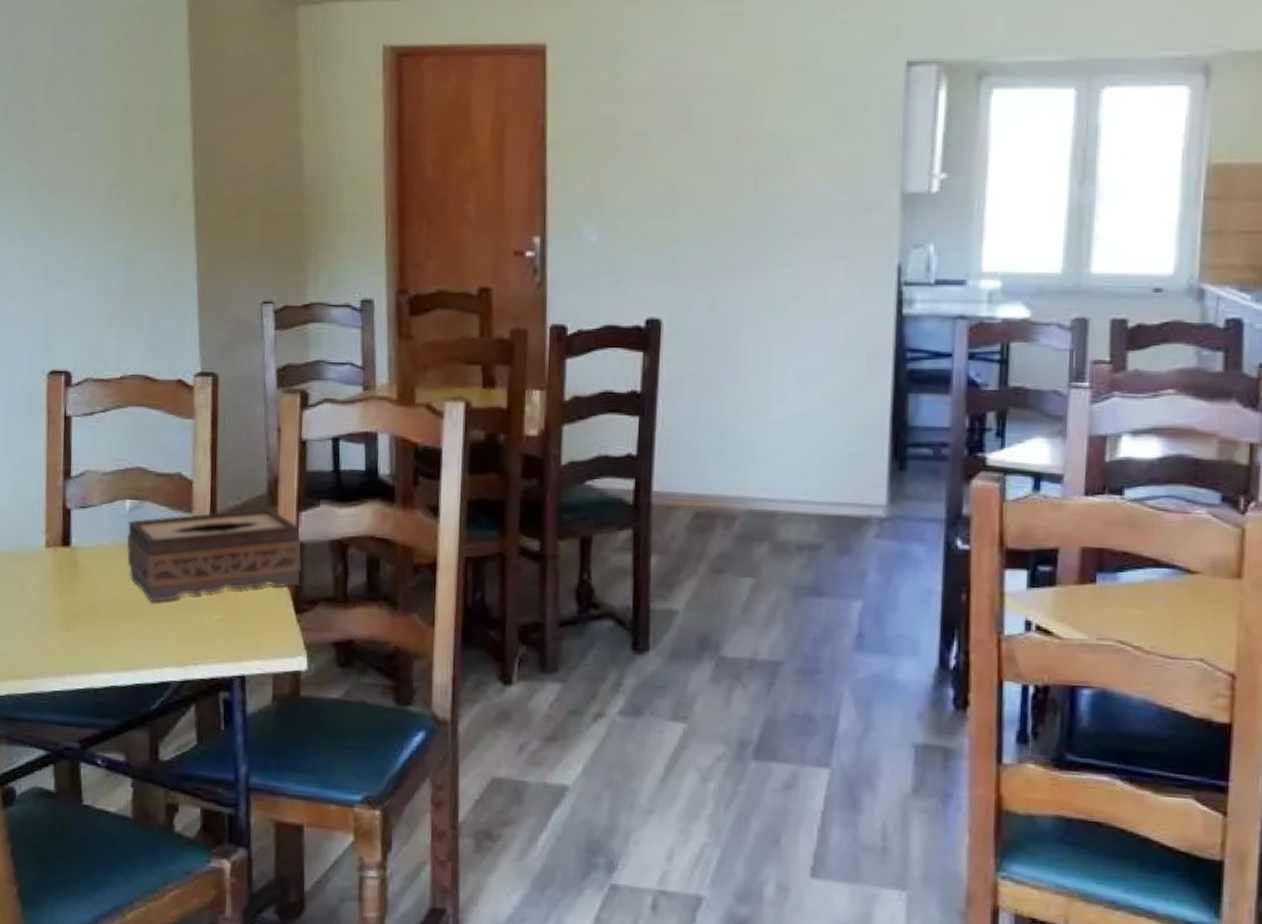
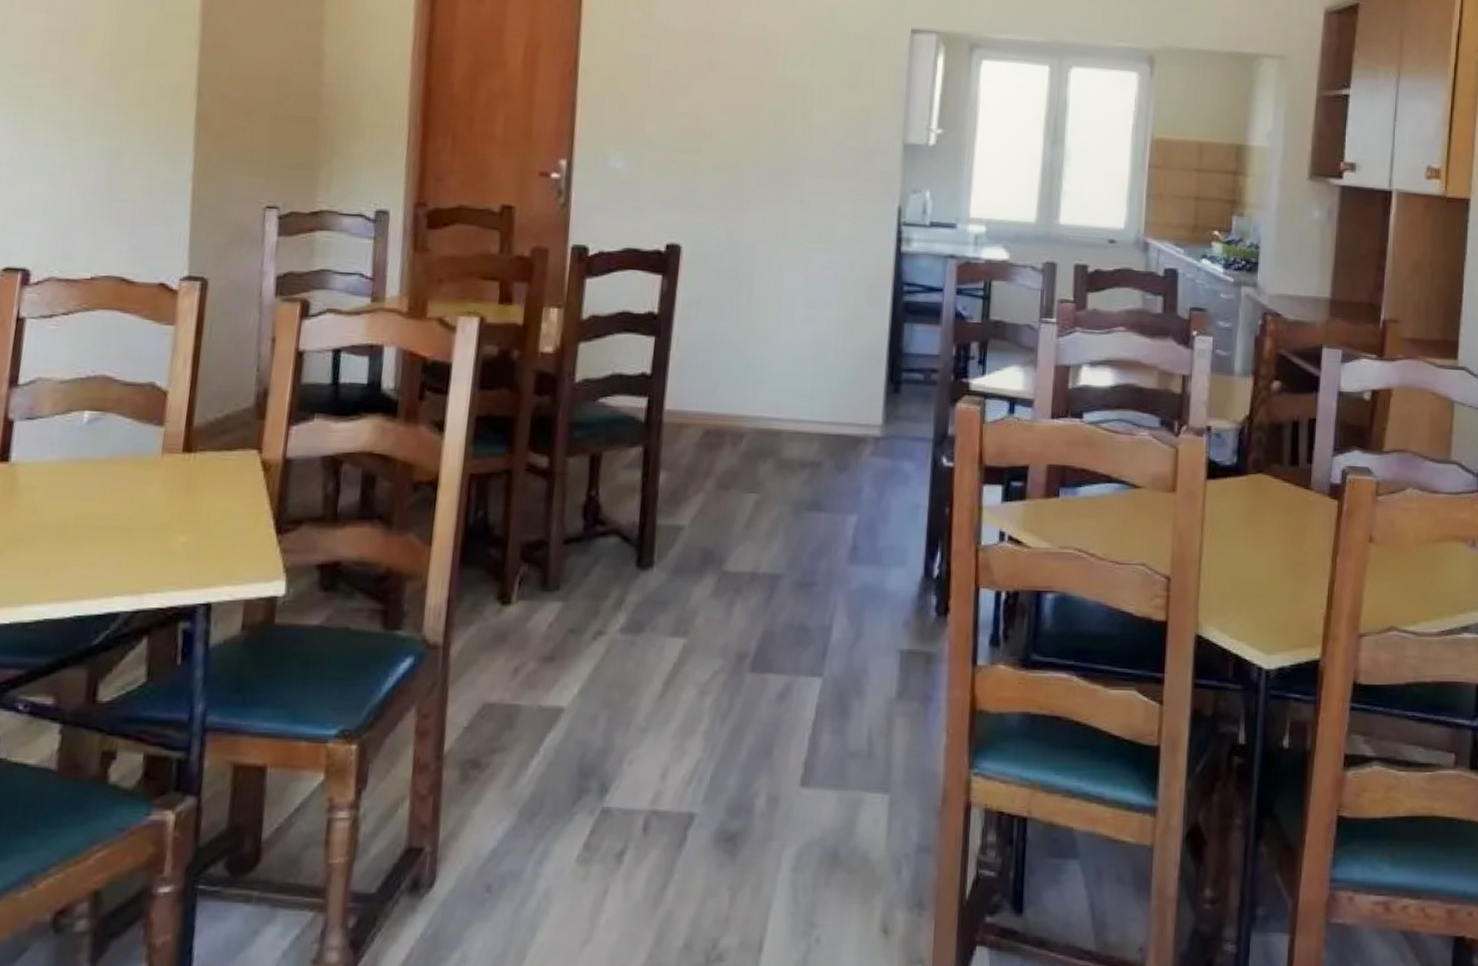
tissue box: present [126,507,301,603] -> none [78,421,289,525]

